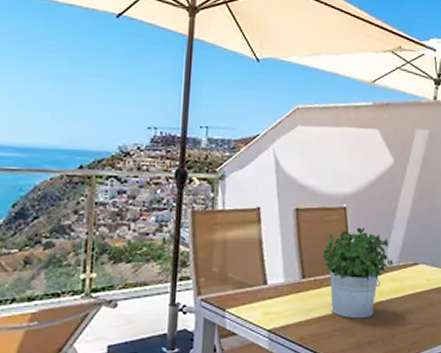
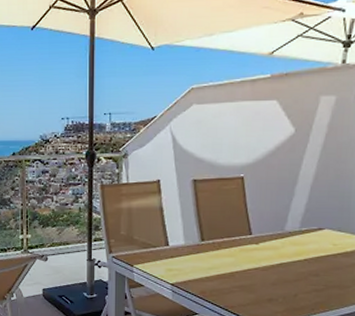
potted plant: present [323,228,394,319] -> none [221,195,295,278]

